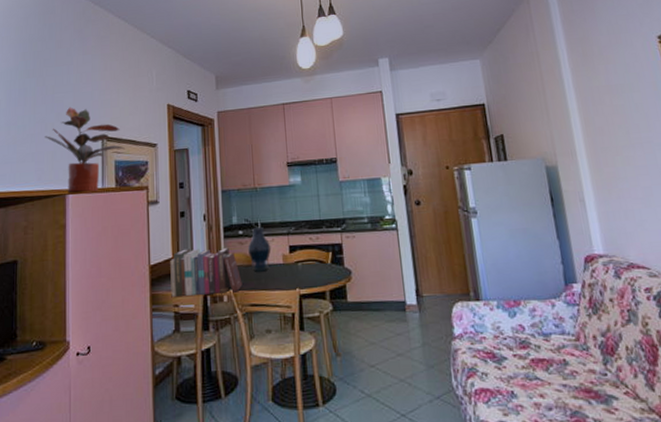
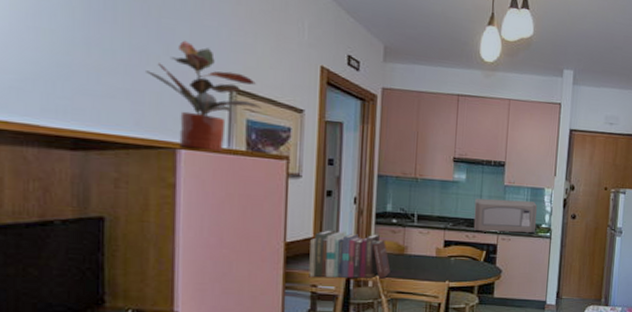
vase: present [247,226,272,273] -> none [399,217,426,263]
microwave: none [313,193,379,234] -> present [473,198,537,235]

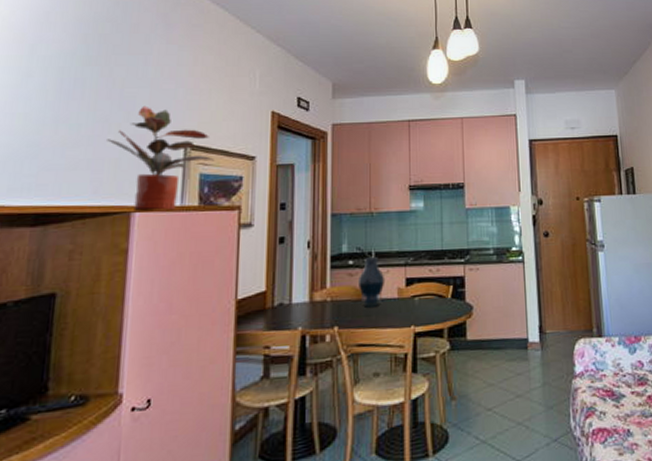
books: present [309,230,391,279] -> none [261,279,349,337]
vase: none [399,217,426,263] -> present [357,256,386,309]
microwave: present [473,198,537,235] -> none [436,223,505,265]

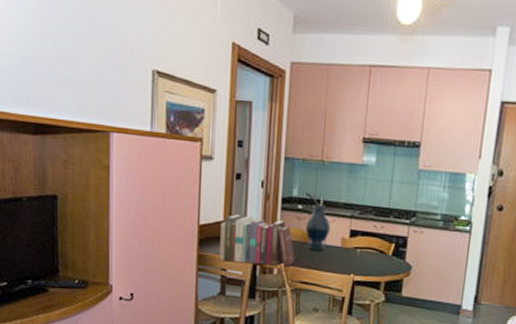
potted plant: present [107,105,214,212] -> none [86,25,179,136]
books: none [261,279,349,337] -> present [219,214,295,267]

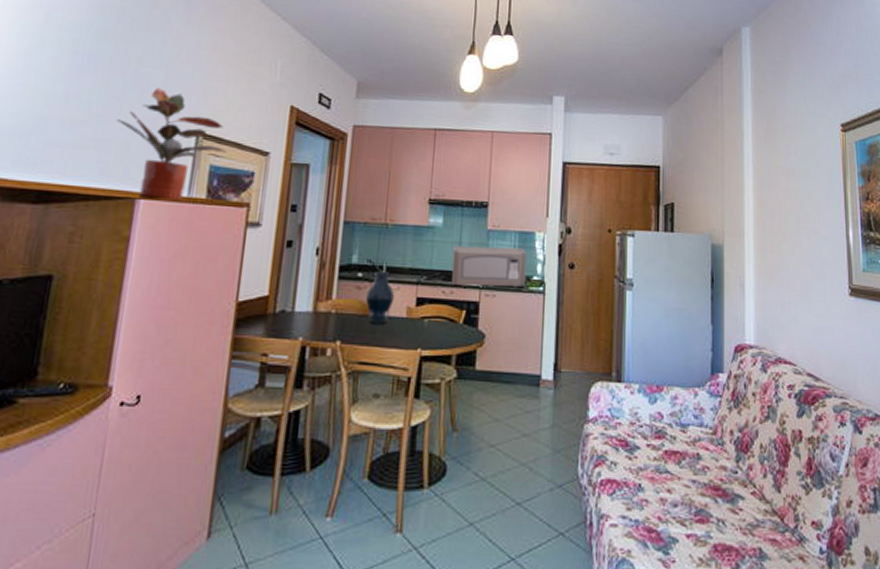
potted plant: none [86,25,179,136] -> present [117,87,226,202]
books: present [219,214,295,267] -> none [259,286,353,346]
microwave: none [382,184,456,228] -> present [451,246,526,289]

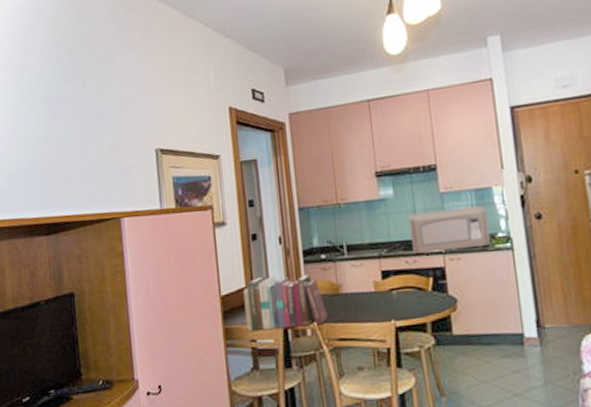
potted plant: present [117,87,226,202] -> none [91,115,183,217]
books: none [259,286,353,346] -> present [243,274,328,331]
vase: present [365,270,395,326] -> none [331,249,361,303]

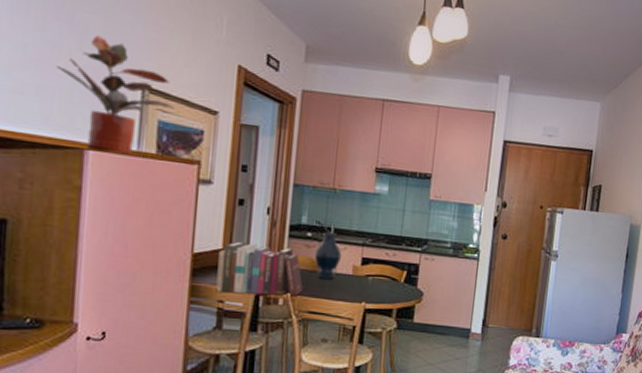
potted plant: none [91,115,183,217] -> present [57,35,174,155]
vase: none [331,249,361,303] -> present [314,231,342,281]
microwave: present [408,206,490,256] -> none [394,213,465,255]

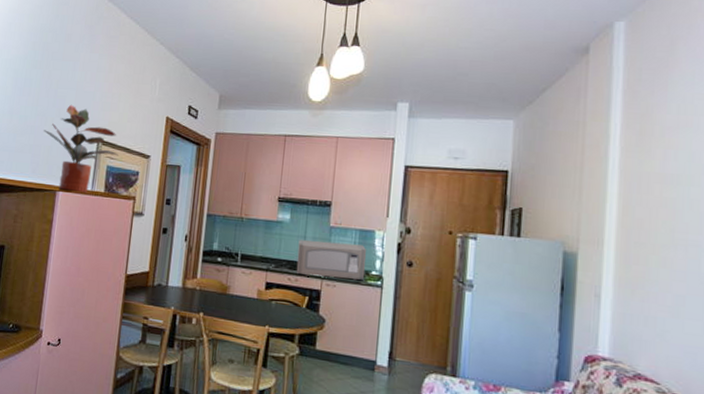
books: present [216,241,303,297] -> none [142,265,213,317]
vase: present [314,231,342,281] -> none [223,257,248,304]
microwave: none [394,213,465,255] -> present [296,240,366,282]

